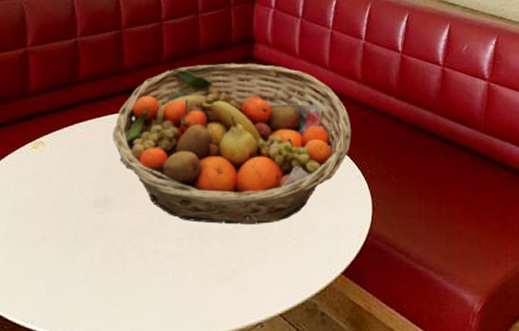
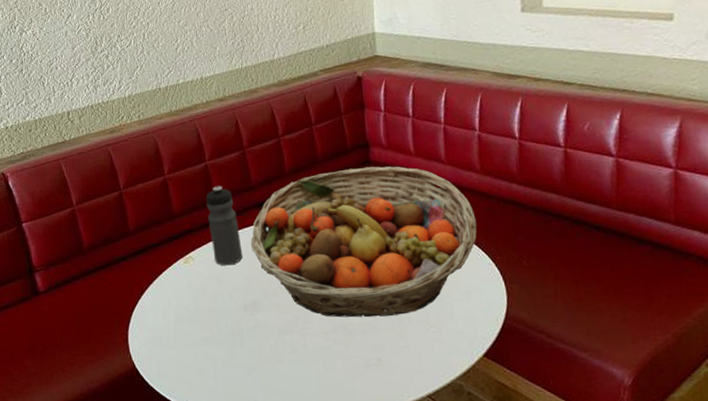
water bottle: none [68,66,102,155] -> present [206,186,243,266]

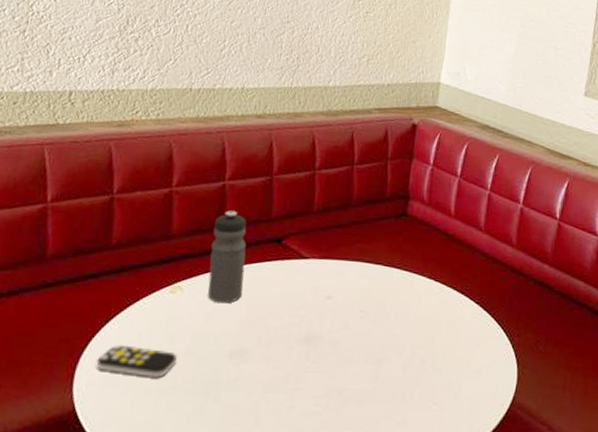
remote control: none [142,310,204,335] -> present [96,344,177,379]
fruit basket: present [251,166,477,318] -> none [254,218,503,387]

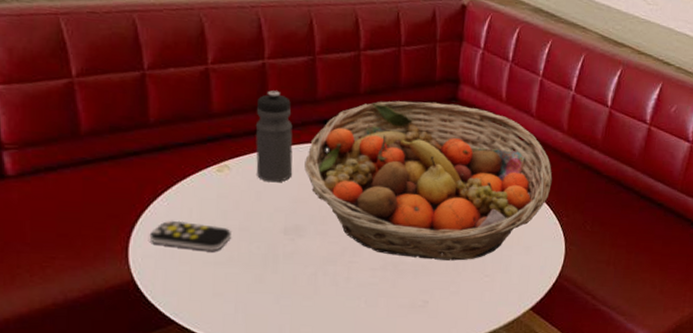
fruit basket: none [254,218,503,387] -> present [304,101,553,261]

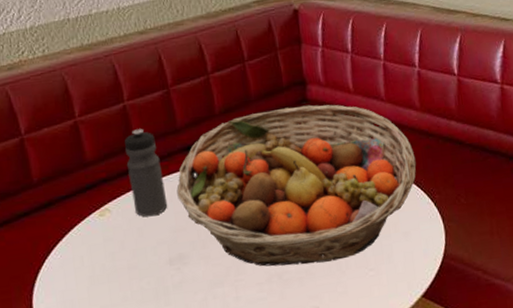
remote control: present [149,220,232,252] -> none [49,269,123,298]

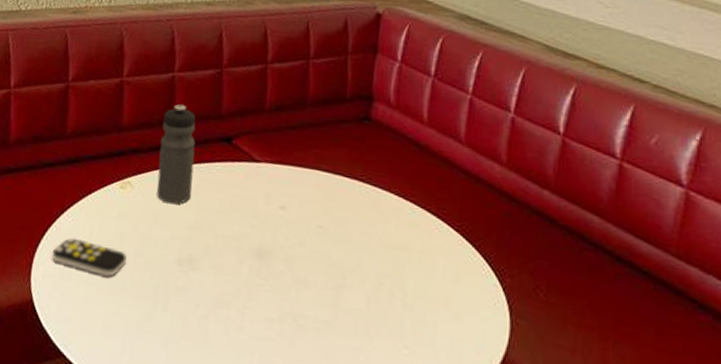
remote control: none [49,269,123,298] -> present [52,237,127,278]
fruit basket: present [176,104,417,267] -> none [203,119,489,323]

